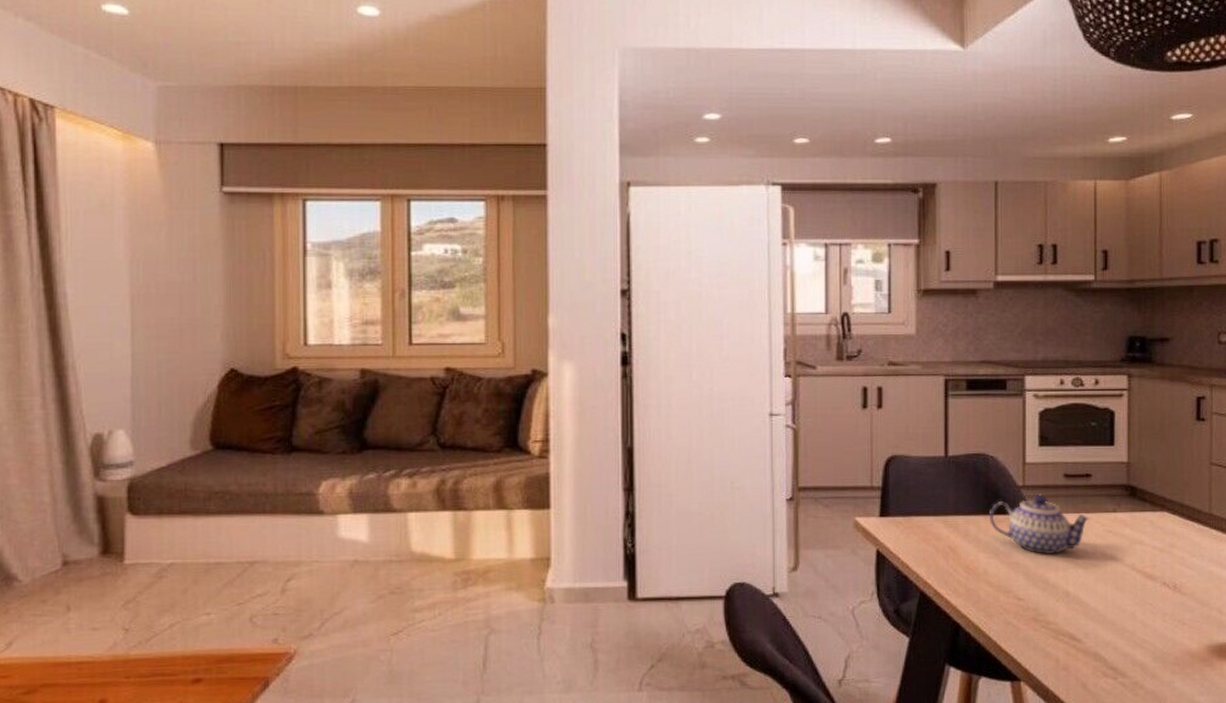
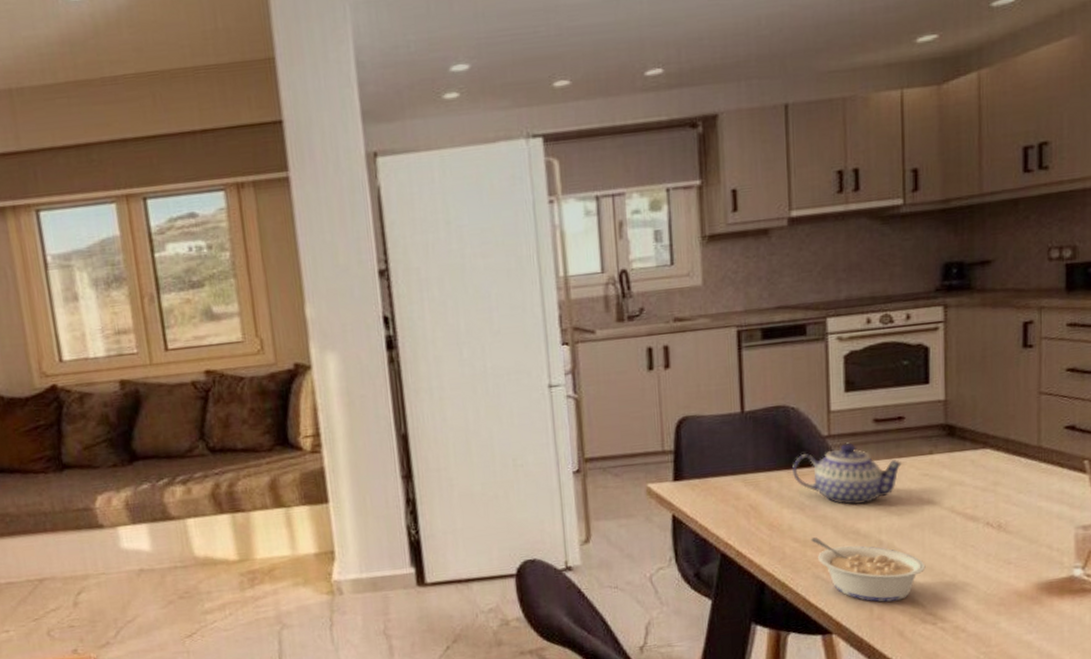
legume: none [1004,583,1108,653] -> present [811,537,926,602]

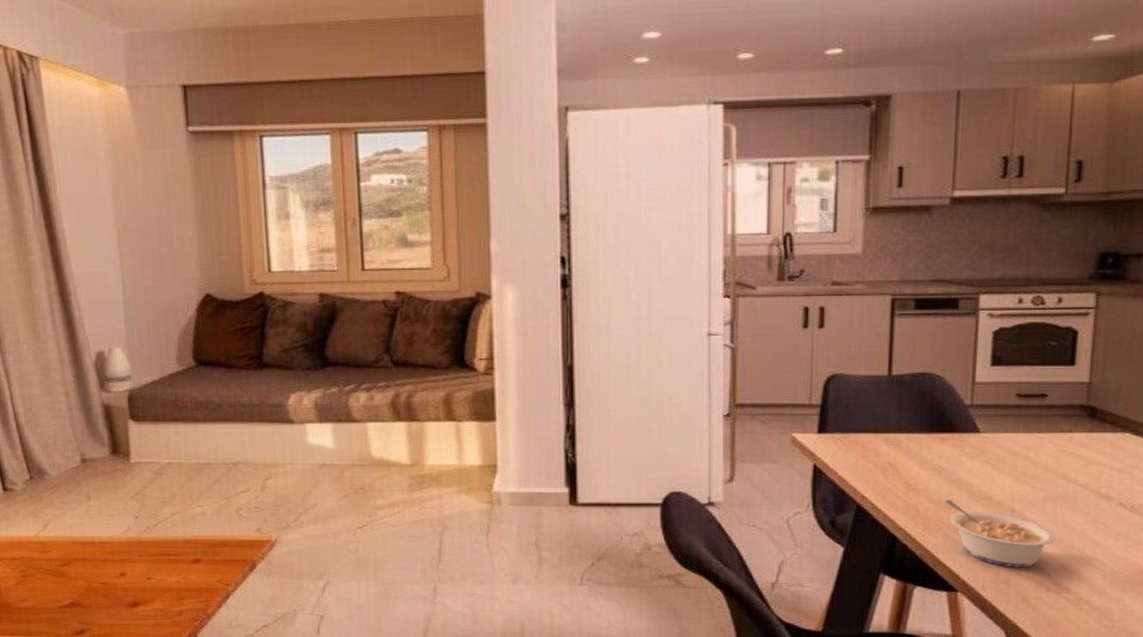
teapot: present [793,442,903,505] -> none [933,413,1042,473]

